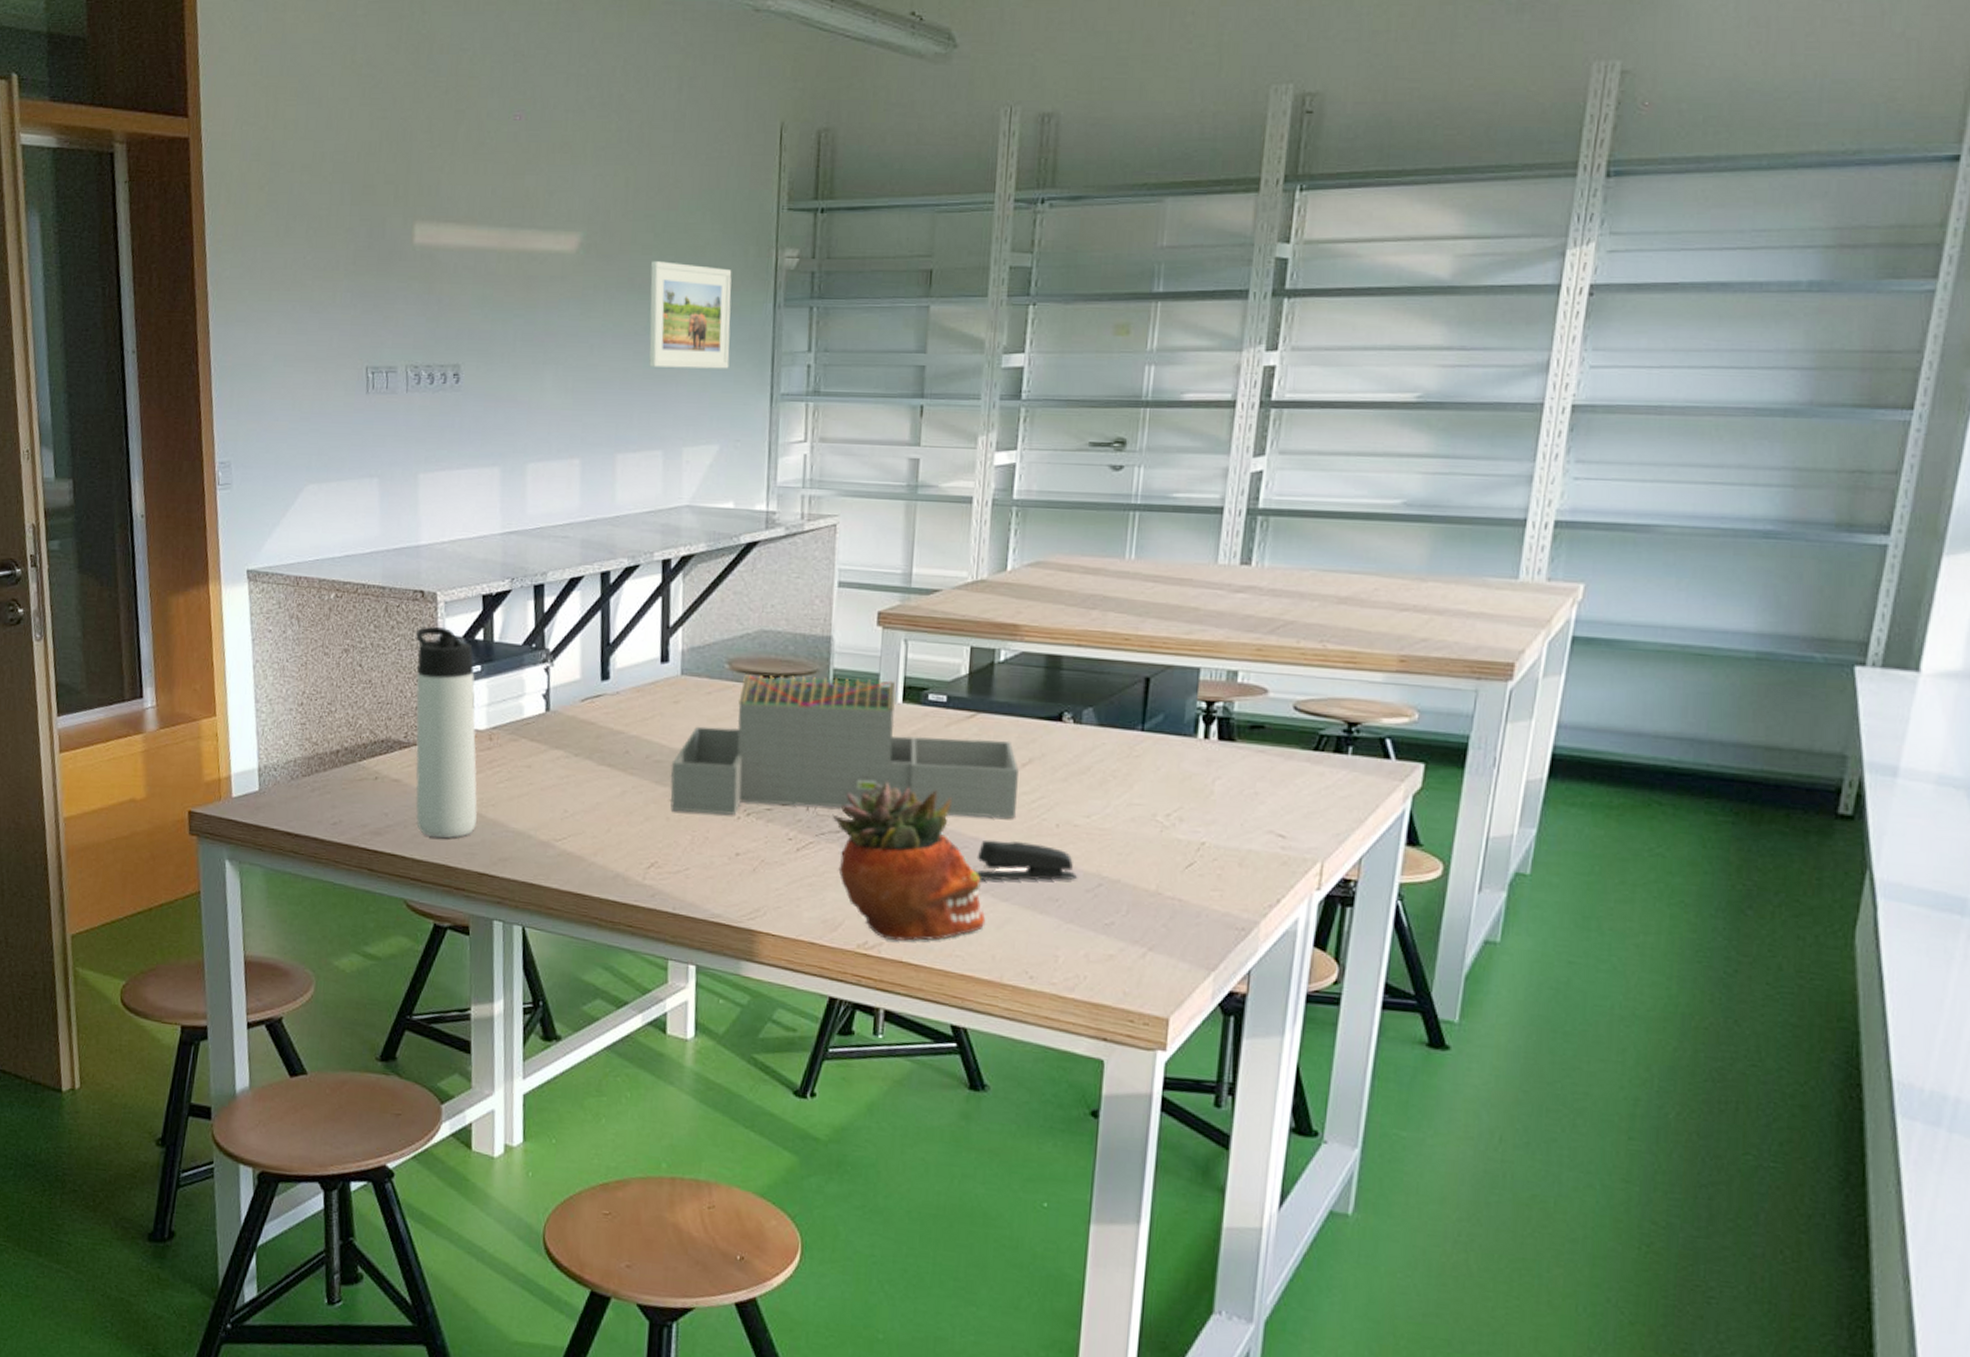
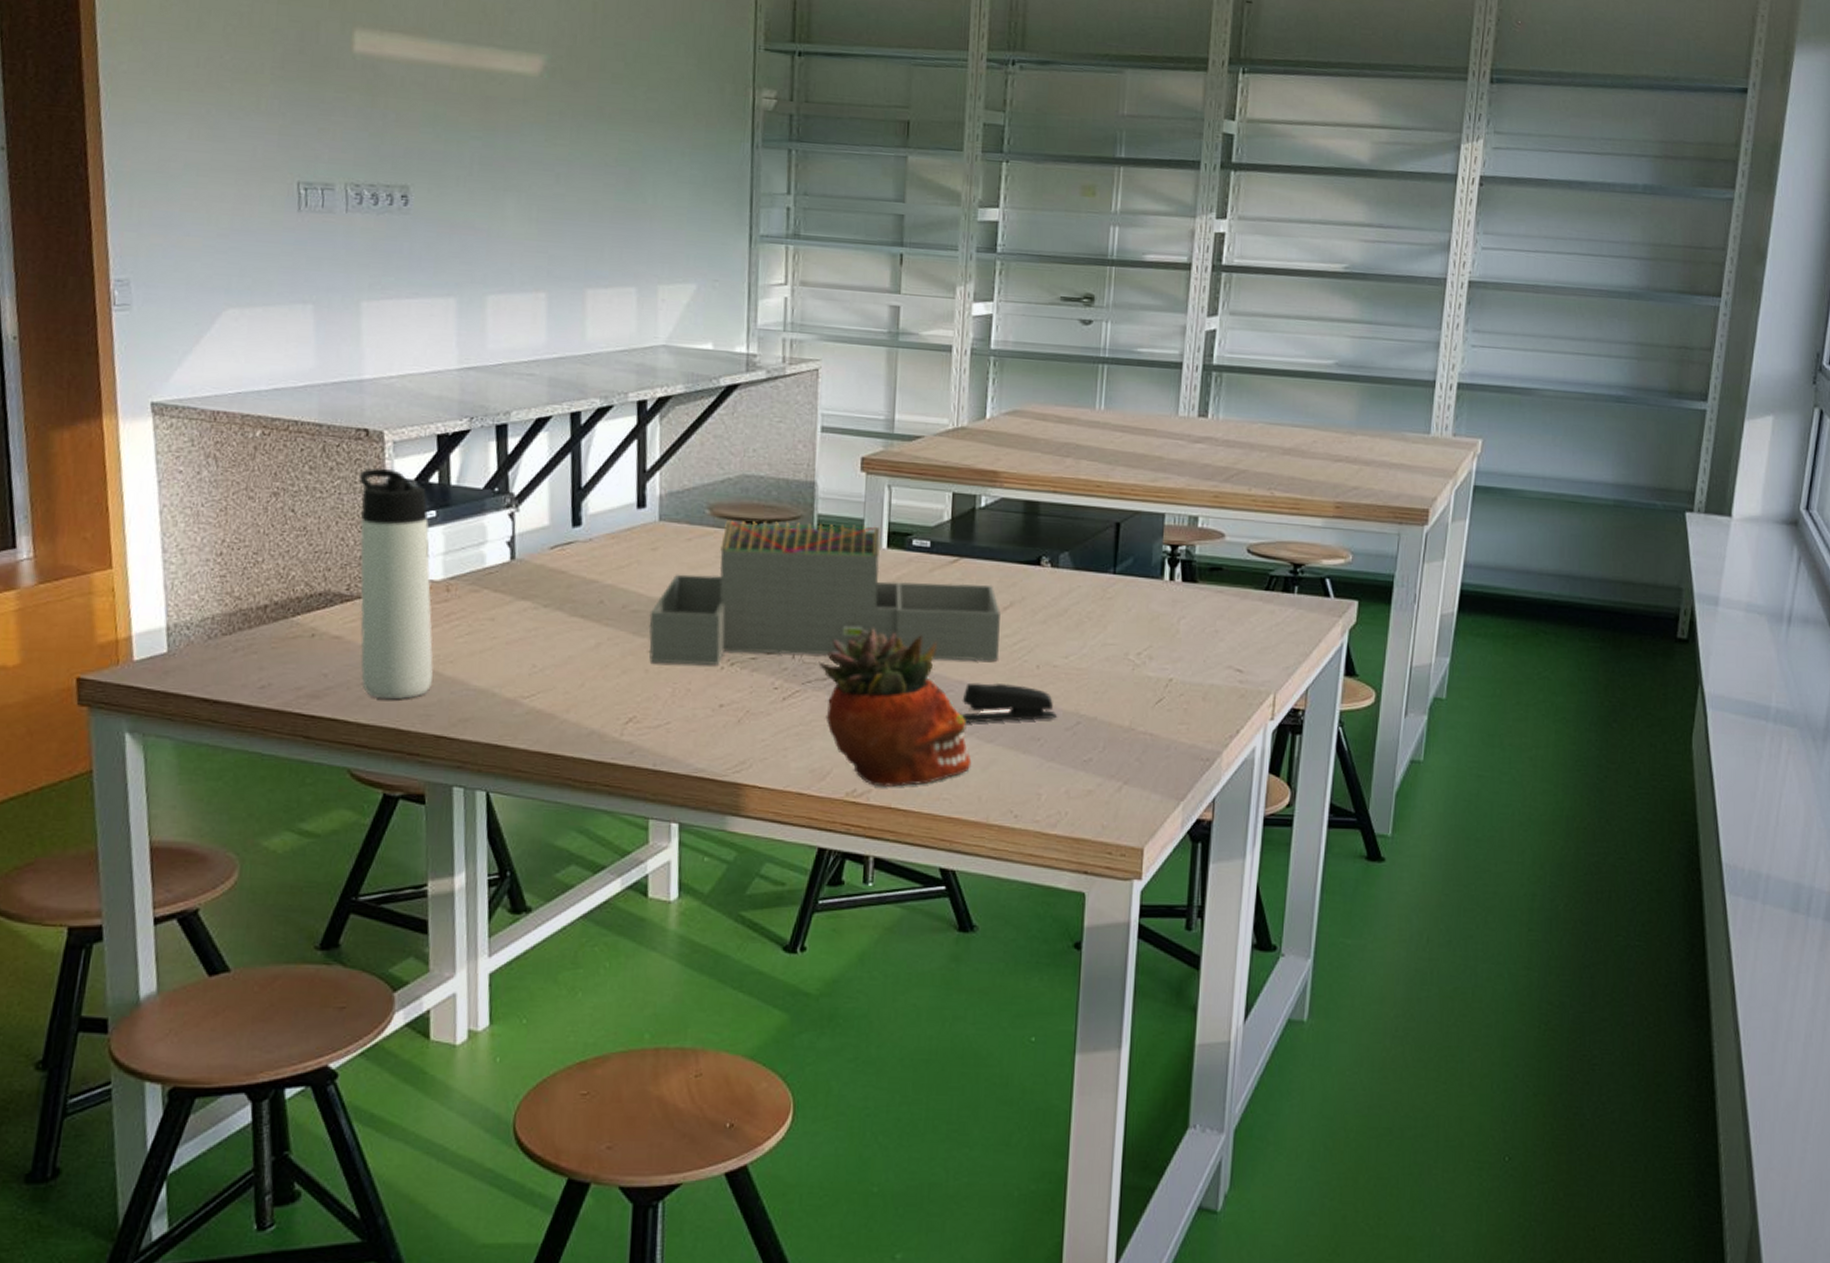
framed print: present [649,261,732,369] -> none [620,91,708,207]

